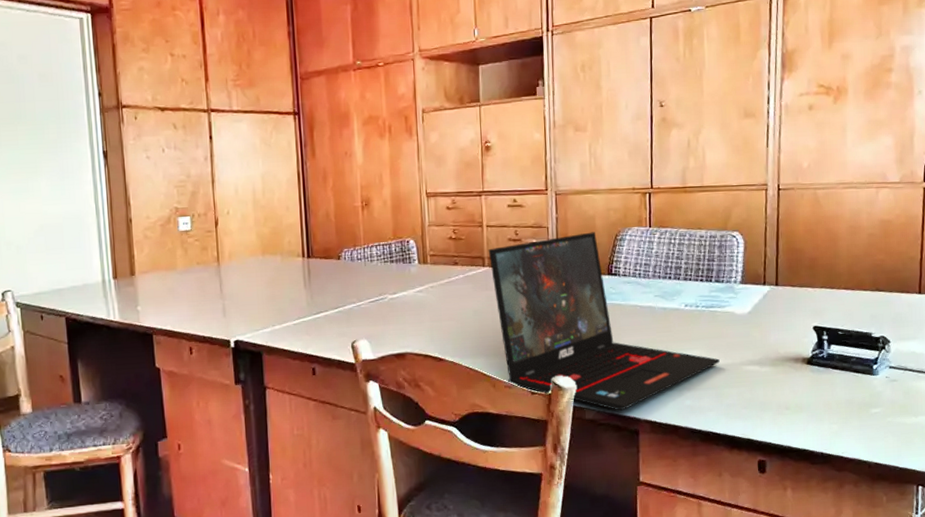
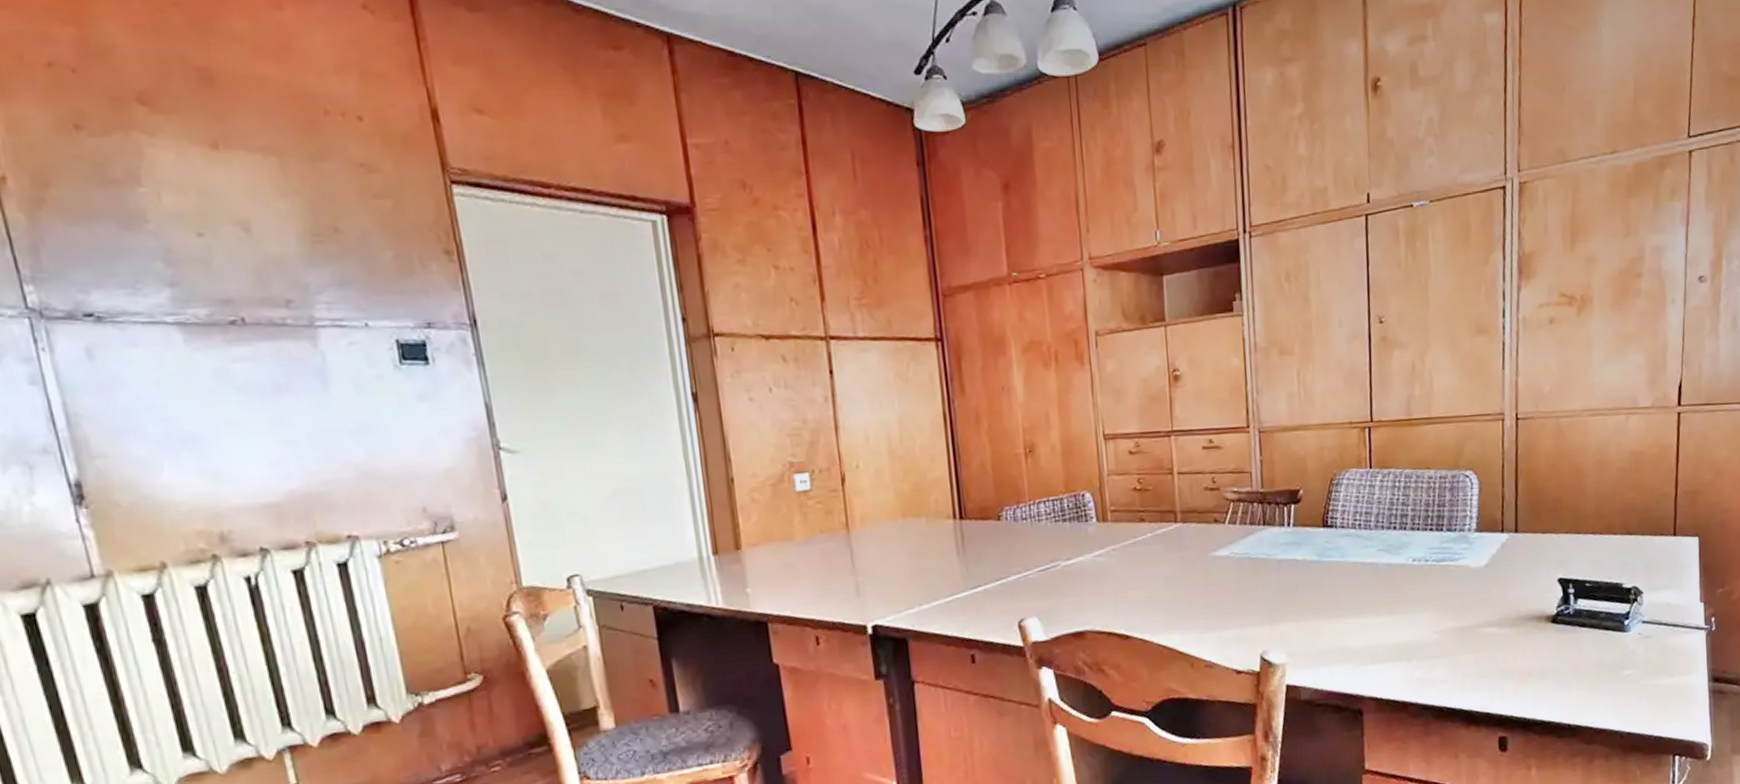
laptop: present [488,232,720,411] -> none [1180,476,1453,688]

